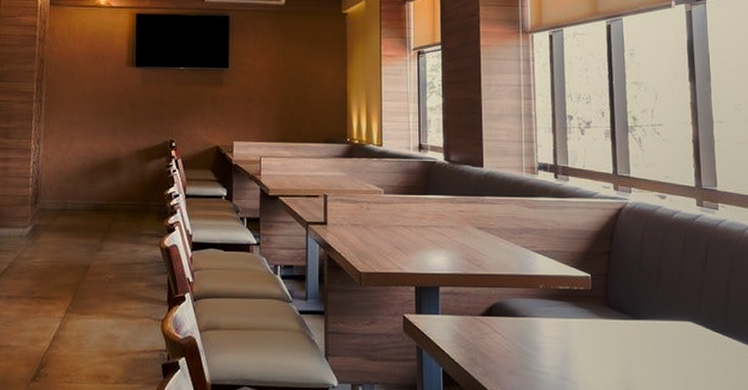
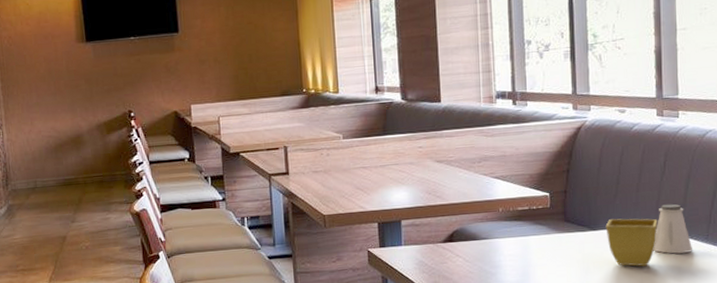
flower pot: none [648,310,701,365] -> present [605,218,658,267]
saltshaker: none [698,299,737,355] -> present [654,204,692,254]

